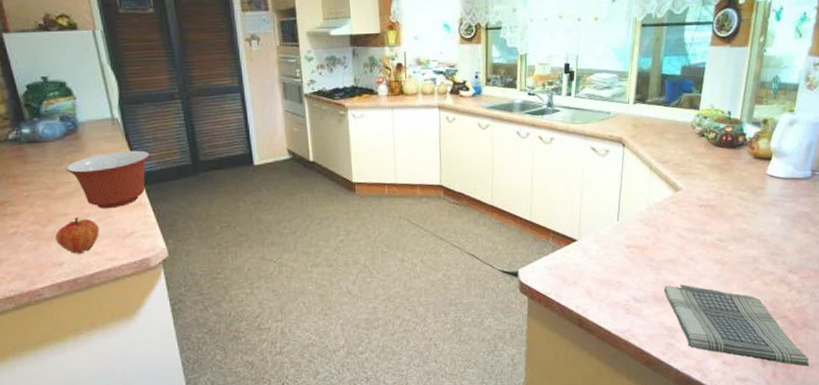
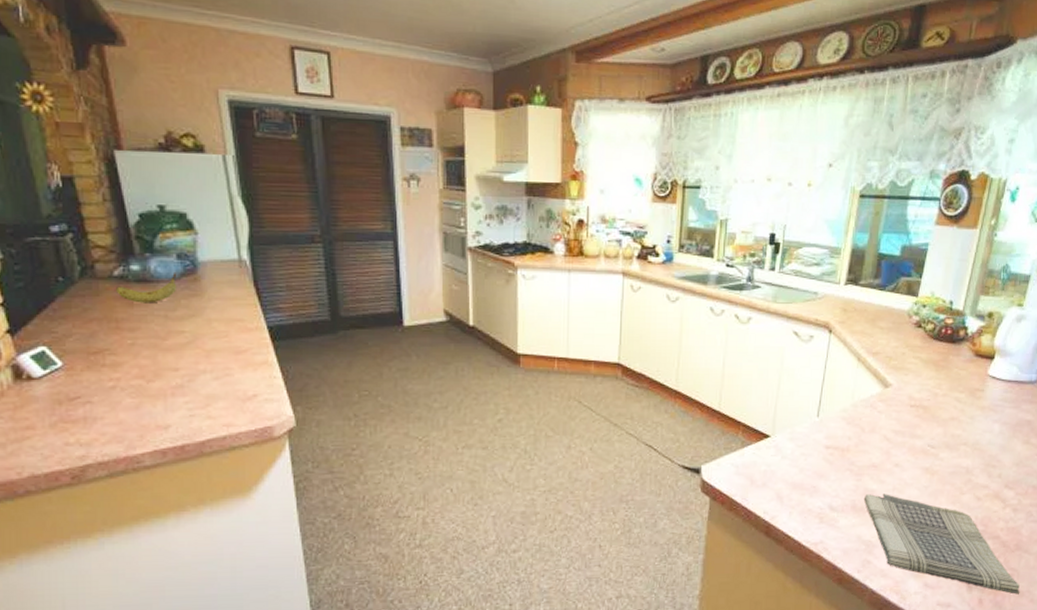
fruit: none [11,132,62,161] -> present [116,271,177,304]
fruit: present [55,216,100,254] -> none [162,372,215,416]
mixing bowl: present [65,150,150,209] -> none [179,299,281,366]

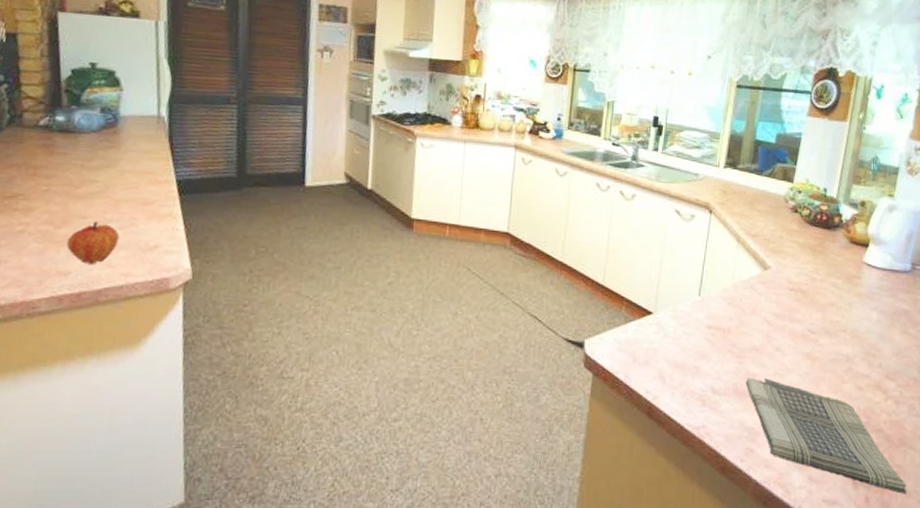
fruit: present [116,271,177,304] -> none [39,124,99,153]
fruit: none [162,372,215,416] -> present [67,220,119,264]

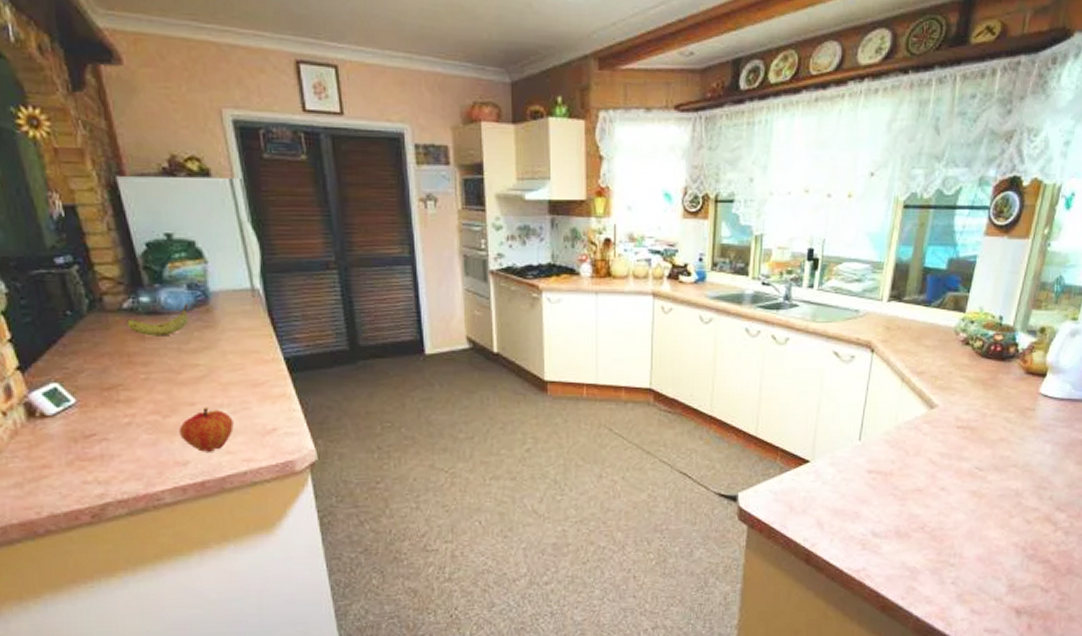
fruit: none [39,124,99,153] -> present [126,302,190,337]
dish towel: present [745,378,907,494] -> none [907,518,1071,620]

